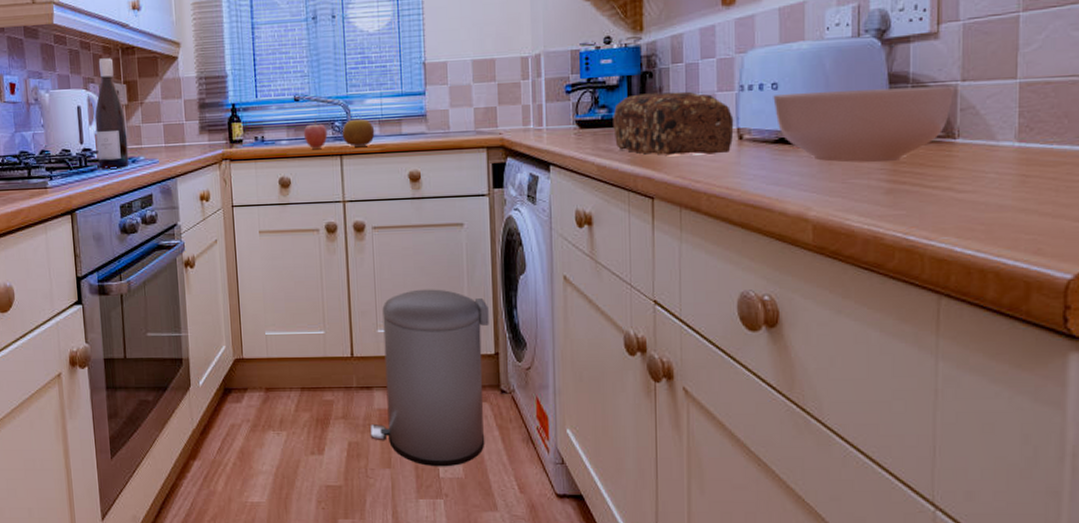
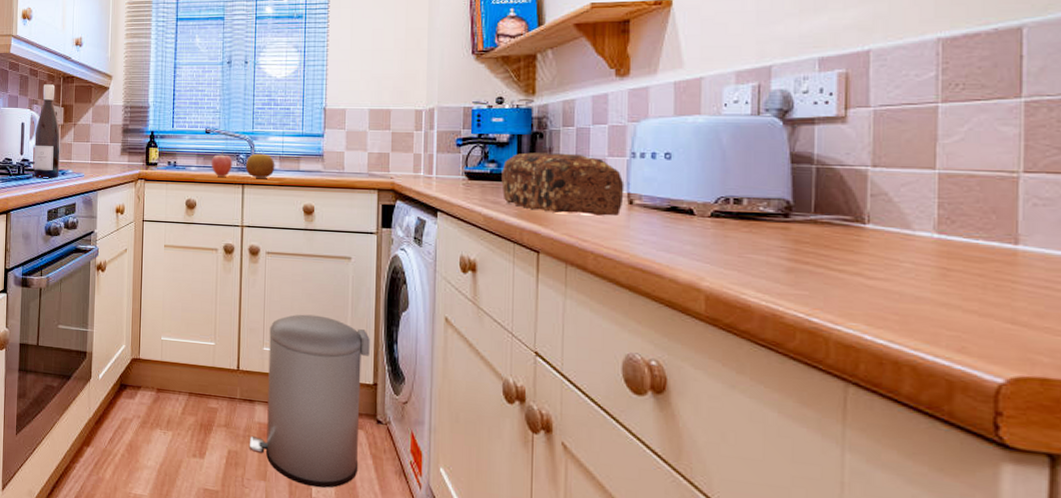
bowl: present [773,85,955,163] -> none [666,164,865,241]

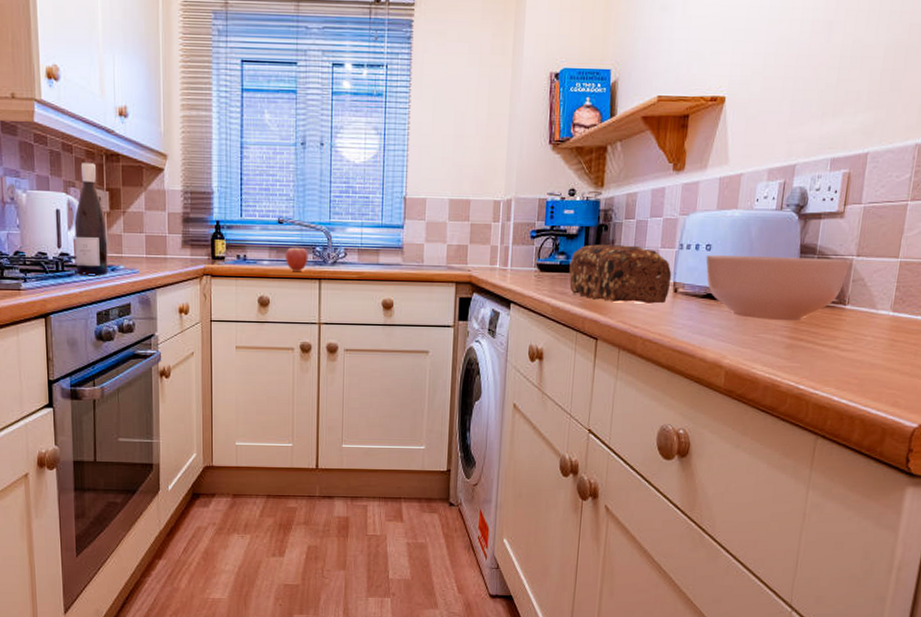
fruit: present [245,153,275,178] -> none [322,245,354,272]
pedal bin: present [249,314,370,488] -> none [328,409,445,570]
bowl: none [666,164,865,241] -> present [706,255,851,321]

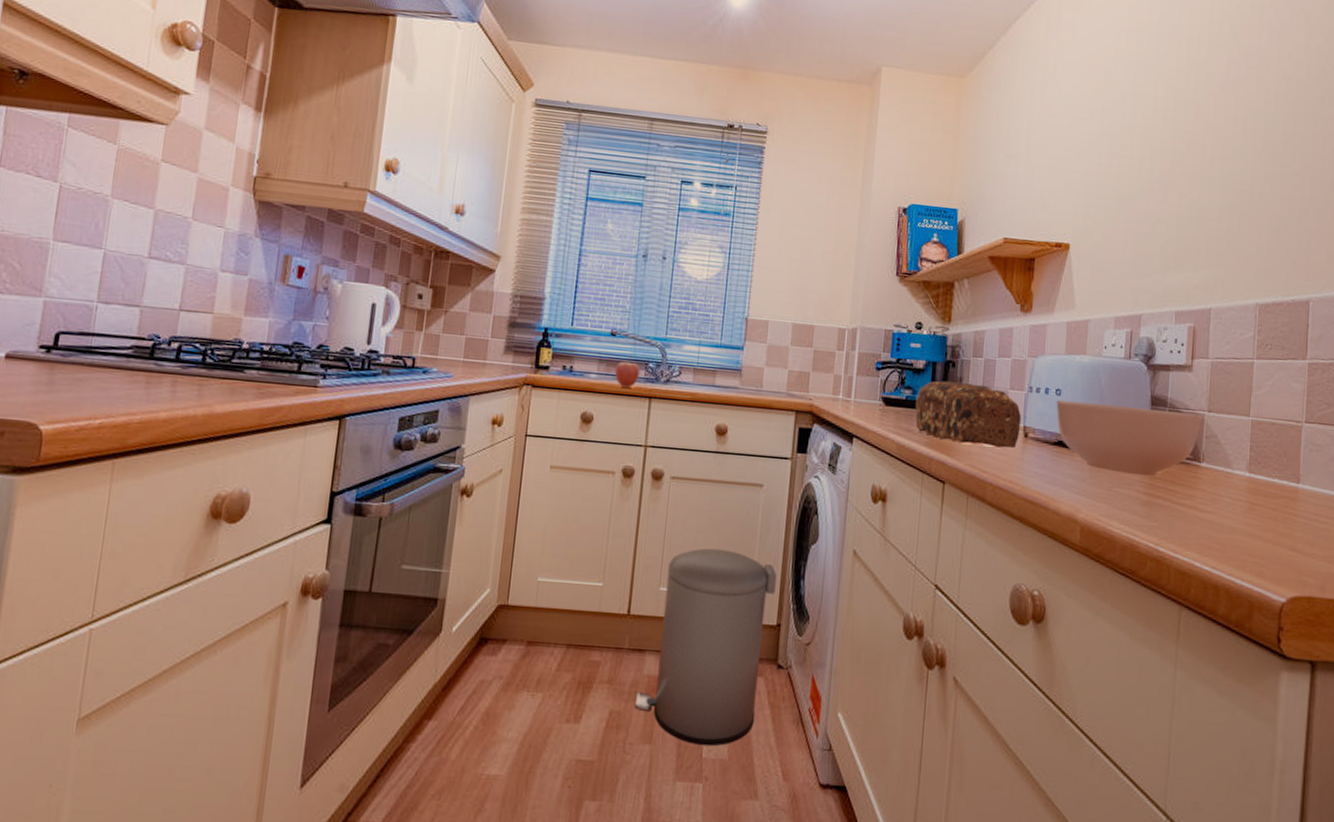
bottle: present [74,163,108,276] -> none [383,257,426,378]
pedal bin: none [328,409,445,570] -> present [634,548,777,746]

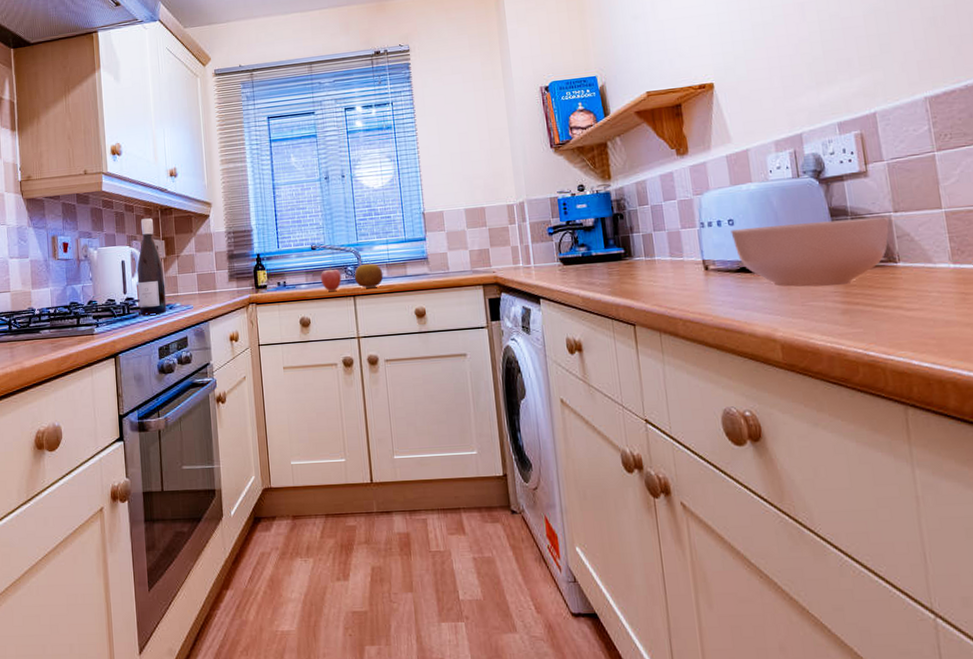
bottle: none [383,257,426,378] -> present [137,218,167,316]
pedal bin: present [634,548,777,746] -> none [391,415,500,589]
fruit: none [654,362,689,392] -> present [354,263,384,288]
bread loaf: present [915,380,1022,449] -> none [591,229,700,286]

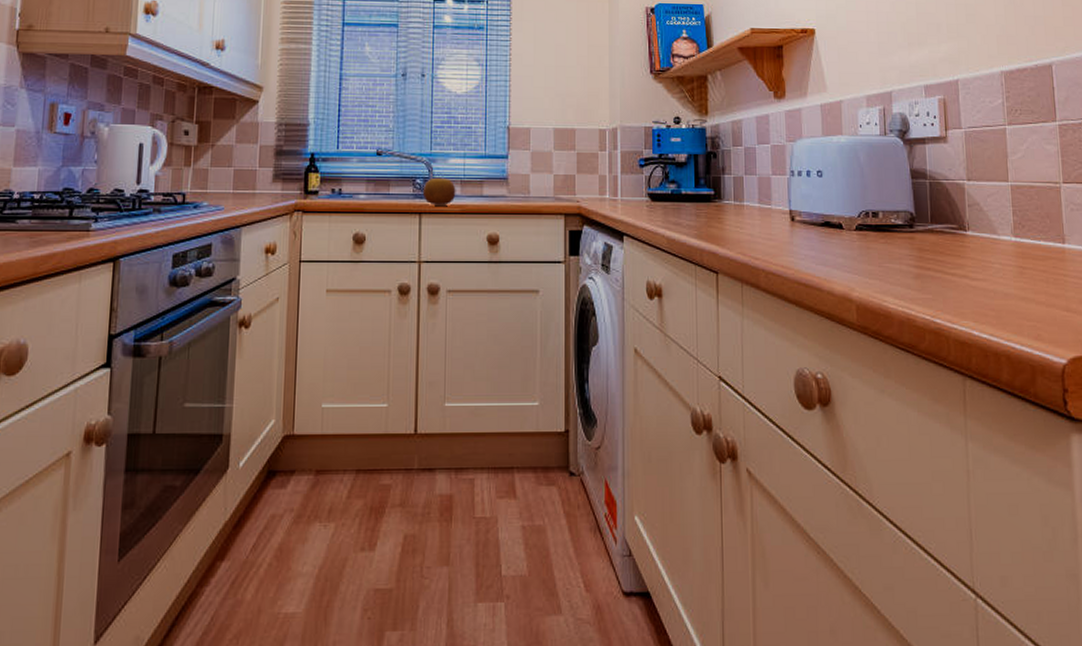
bottle: present [137,218,167,316] -> none [154,96,193,213]
fruit: present [320,264,342,291] -> none [383,174,408,205]
bowl: present [730,216,890,287] -> none [819,182,963,249]

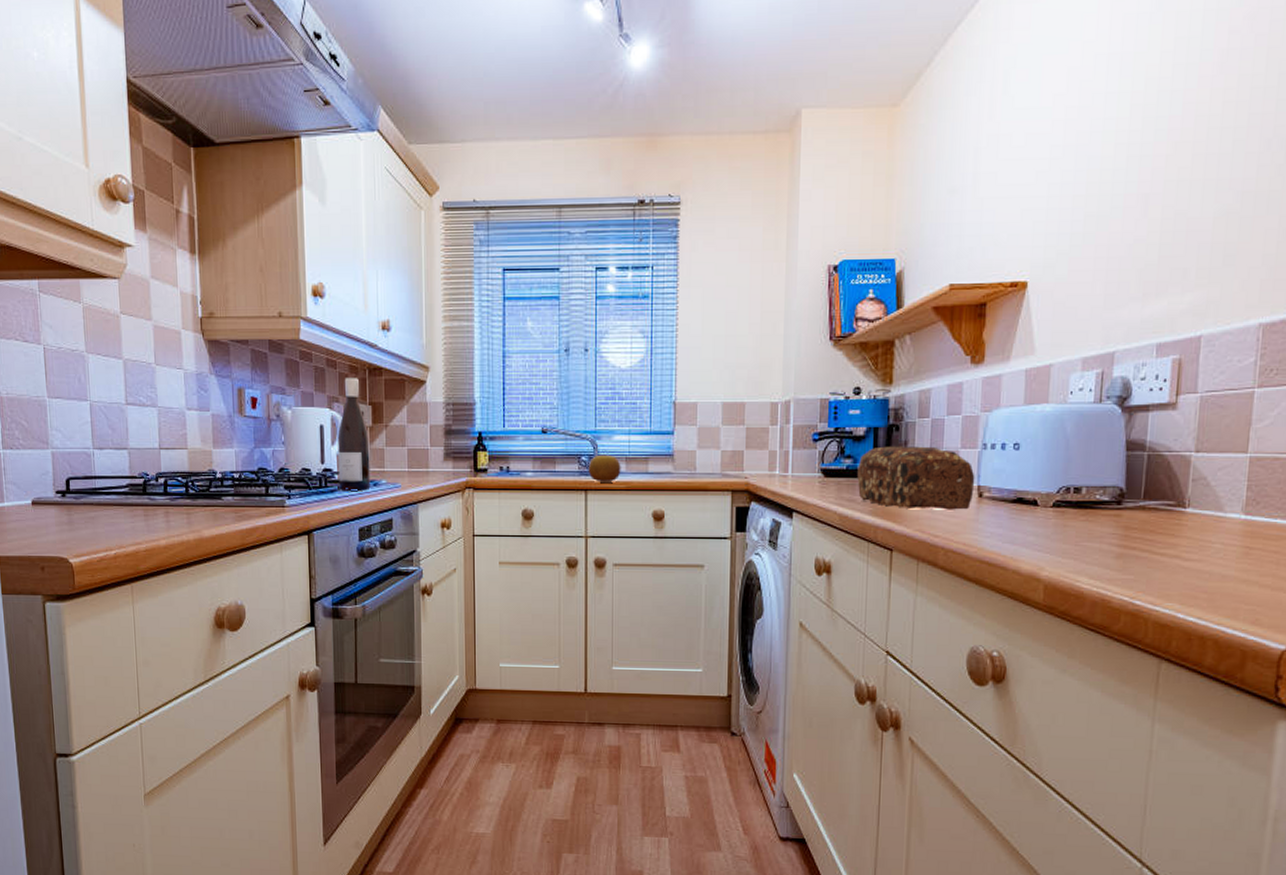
bottle: none [154,96,193,213] -> present [337,378,371,491]
bread loaf: none [681,172,787,233] -> present [857,446,975,510]

